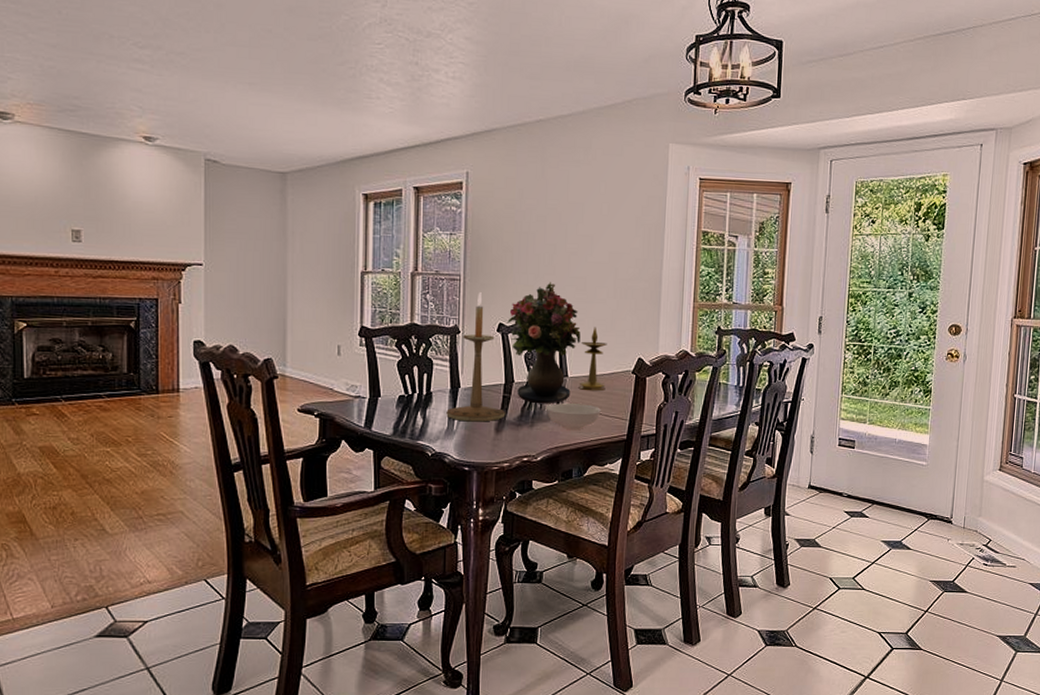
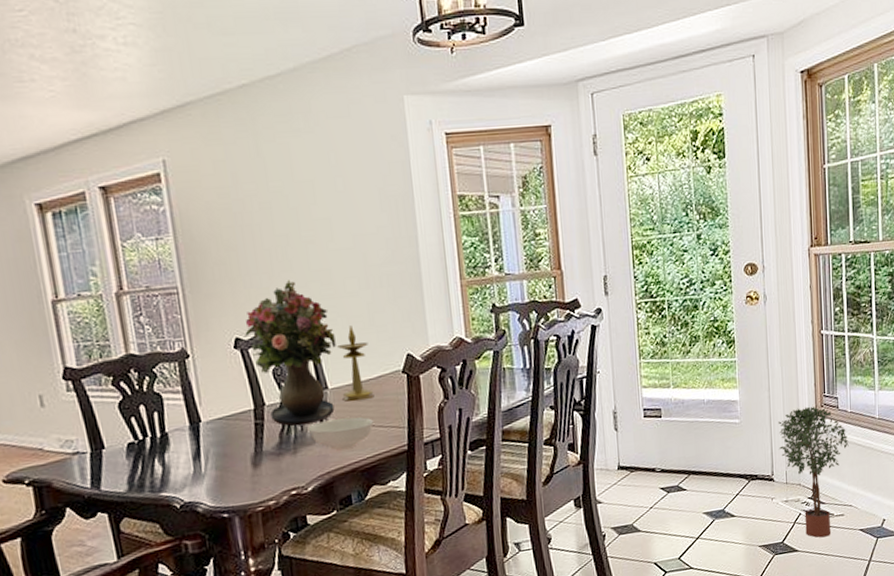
candlestick: present [446,292,506,422] -> none [189,305,262,461]
potted tree: none [960,461,1029,584] -> present [779,406,849,538]

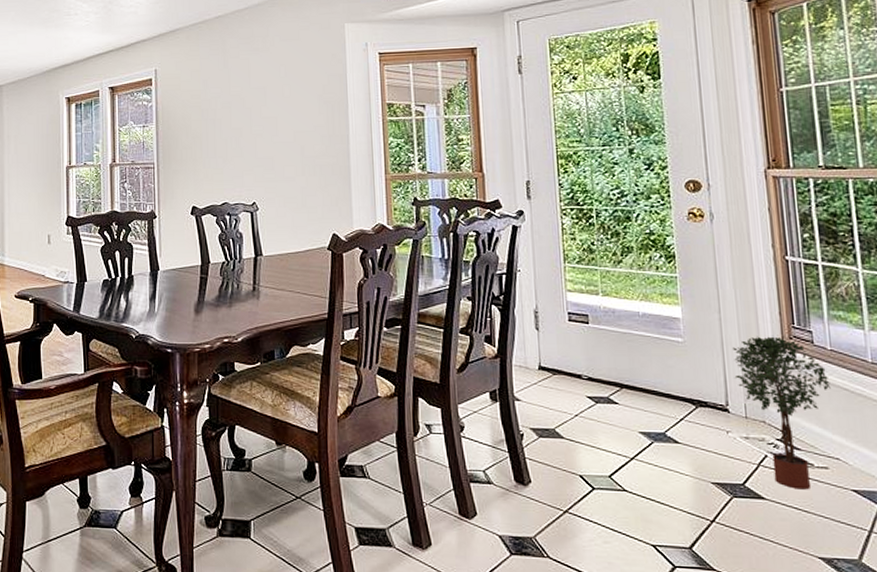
bouquet: present [245,280,336,426] -> none [200,164,272,284]
bowl: present [307,417,373,450] -> none [242,283,299,309]
candlestick: present [338,325,375,402] -> none [274,205,302,270]

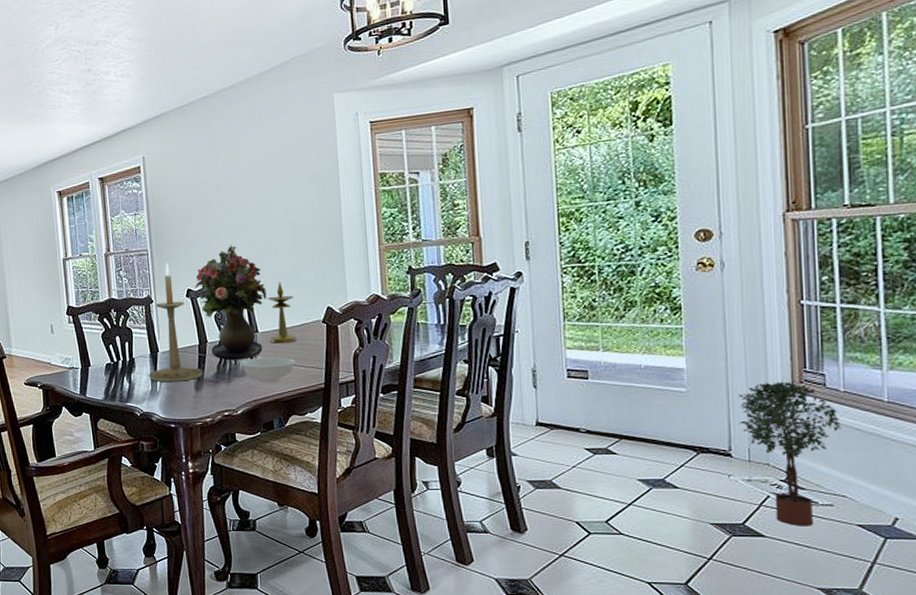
candlestick: none [147,178,204,304] -> present [149,263,203,383]
bouquet: none [200,164,272,284] -> present [195,245,267,360]
bowl: none [242,283,299,309] -> present [240,356,295,382]
candlestick: none [274,205,302,270] -> present [268,282,297,344]

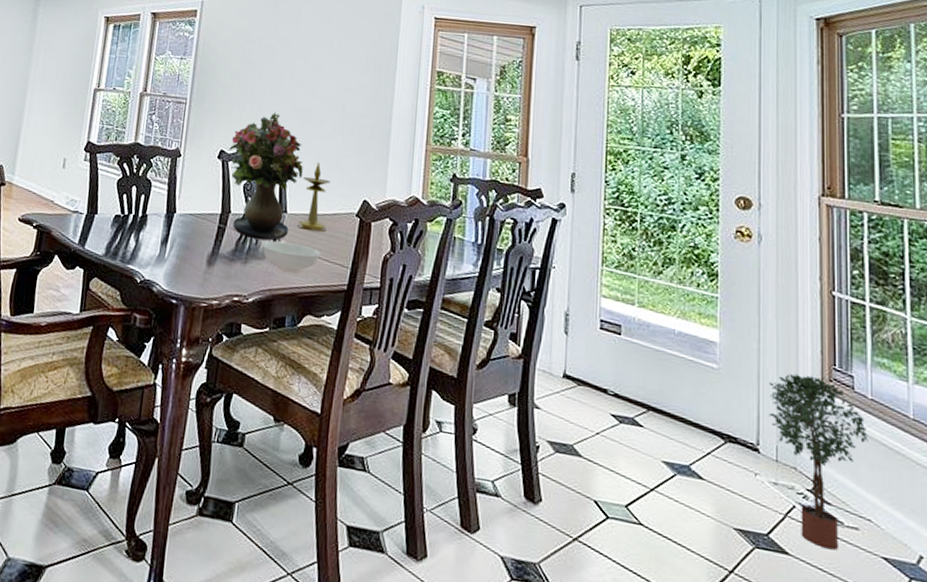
candlestick: present [149,263,203,383] -> none [159,117,220,253]

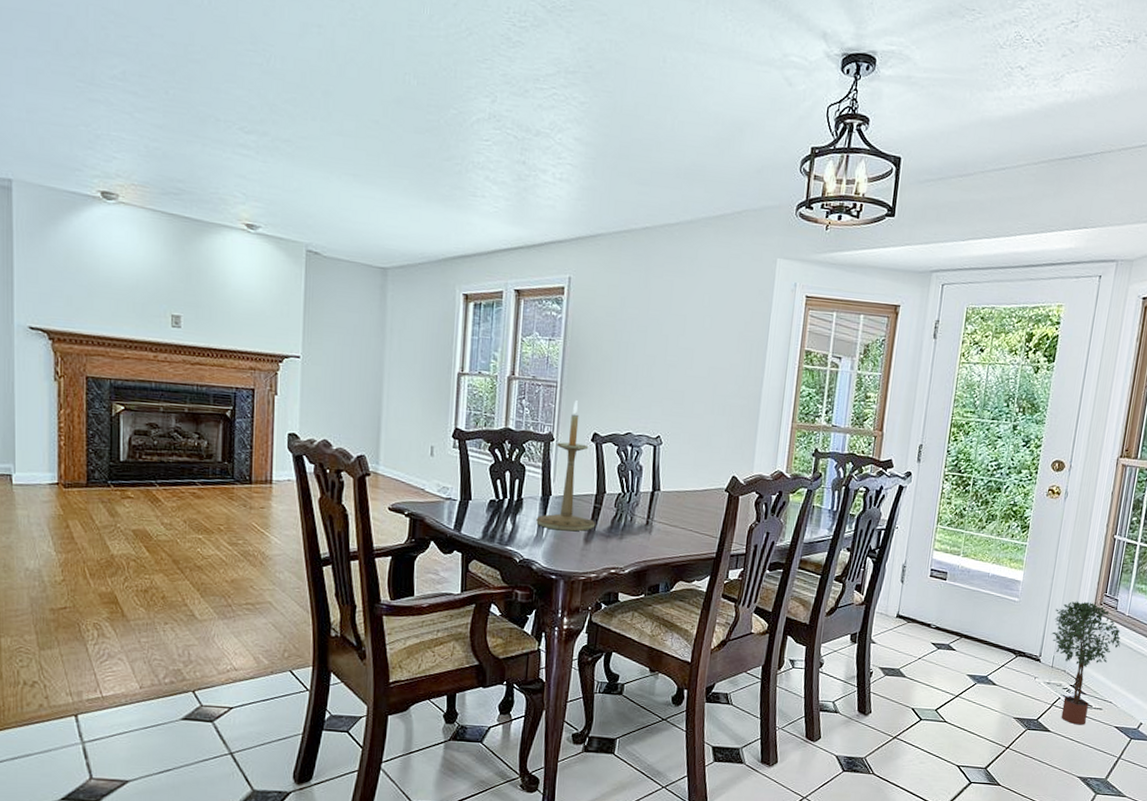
candlestick: none [159,117,220,253] -> present [536,400,596,532]
bouquet: present [229,112,304,240] -> none [602,394,676,517]
bowl: present [261,240,320,273] -> none [635,517,692,545]
candlestick: present [297,162,331,233] -> none [670,442,702,508]

